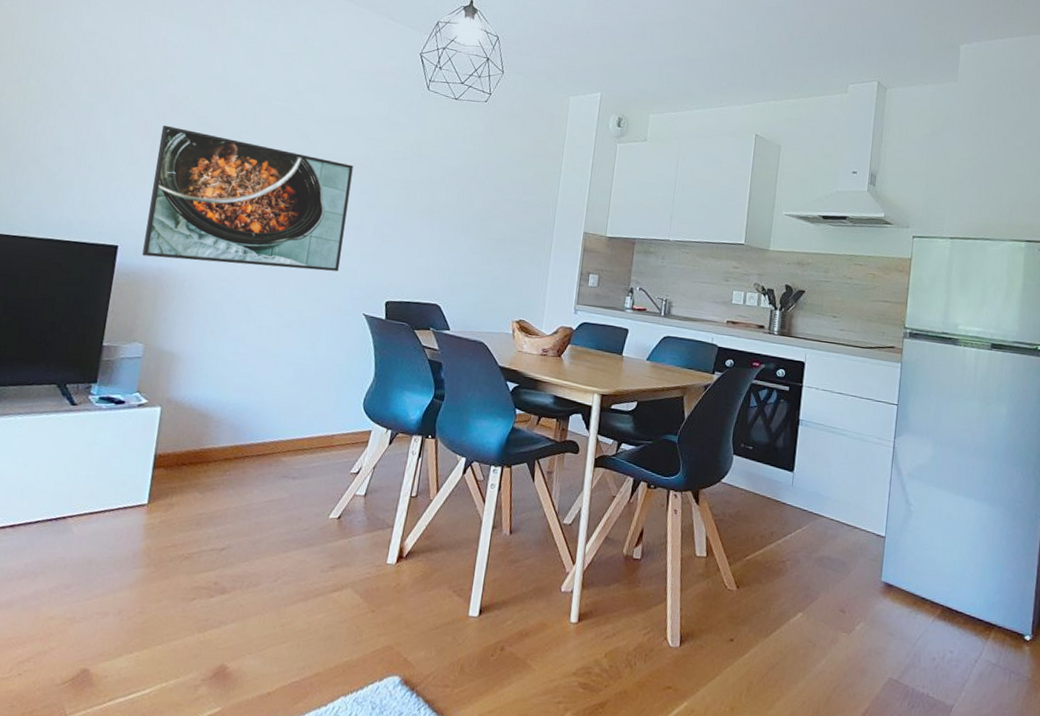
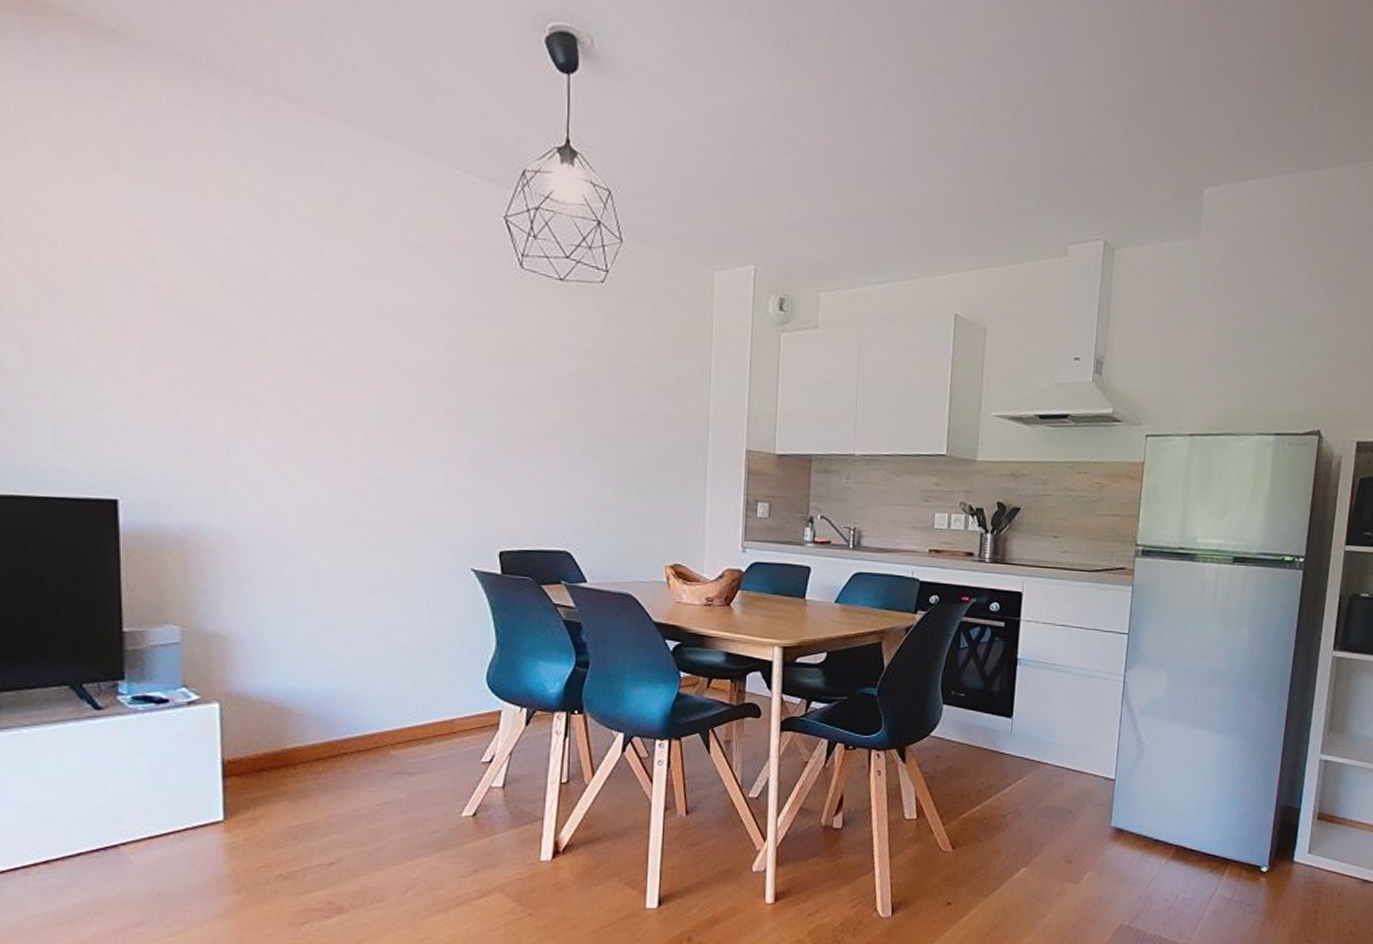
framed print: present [142,125,354,272] -> none [149,329,432,518]

